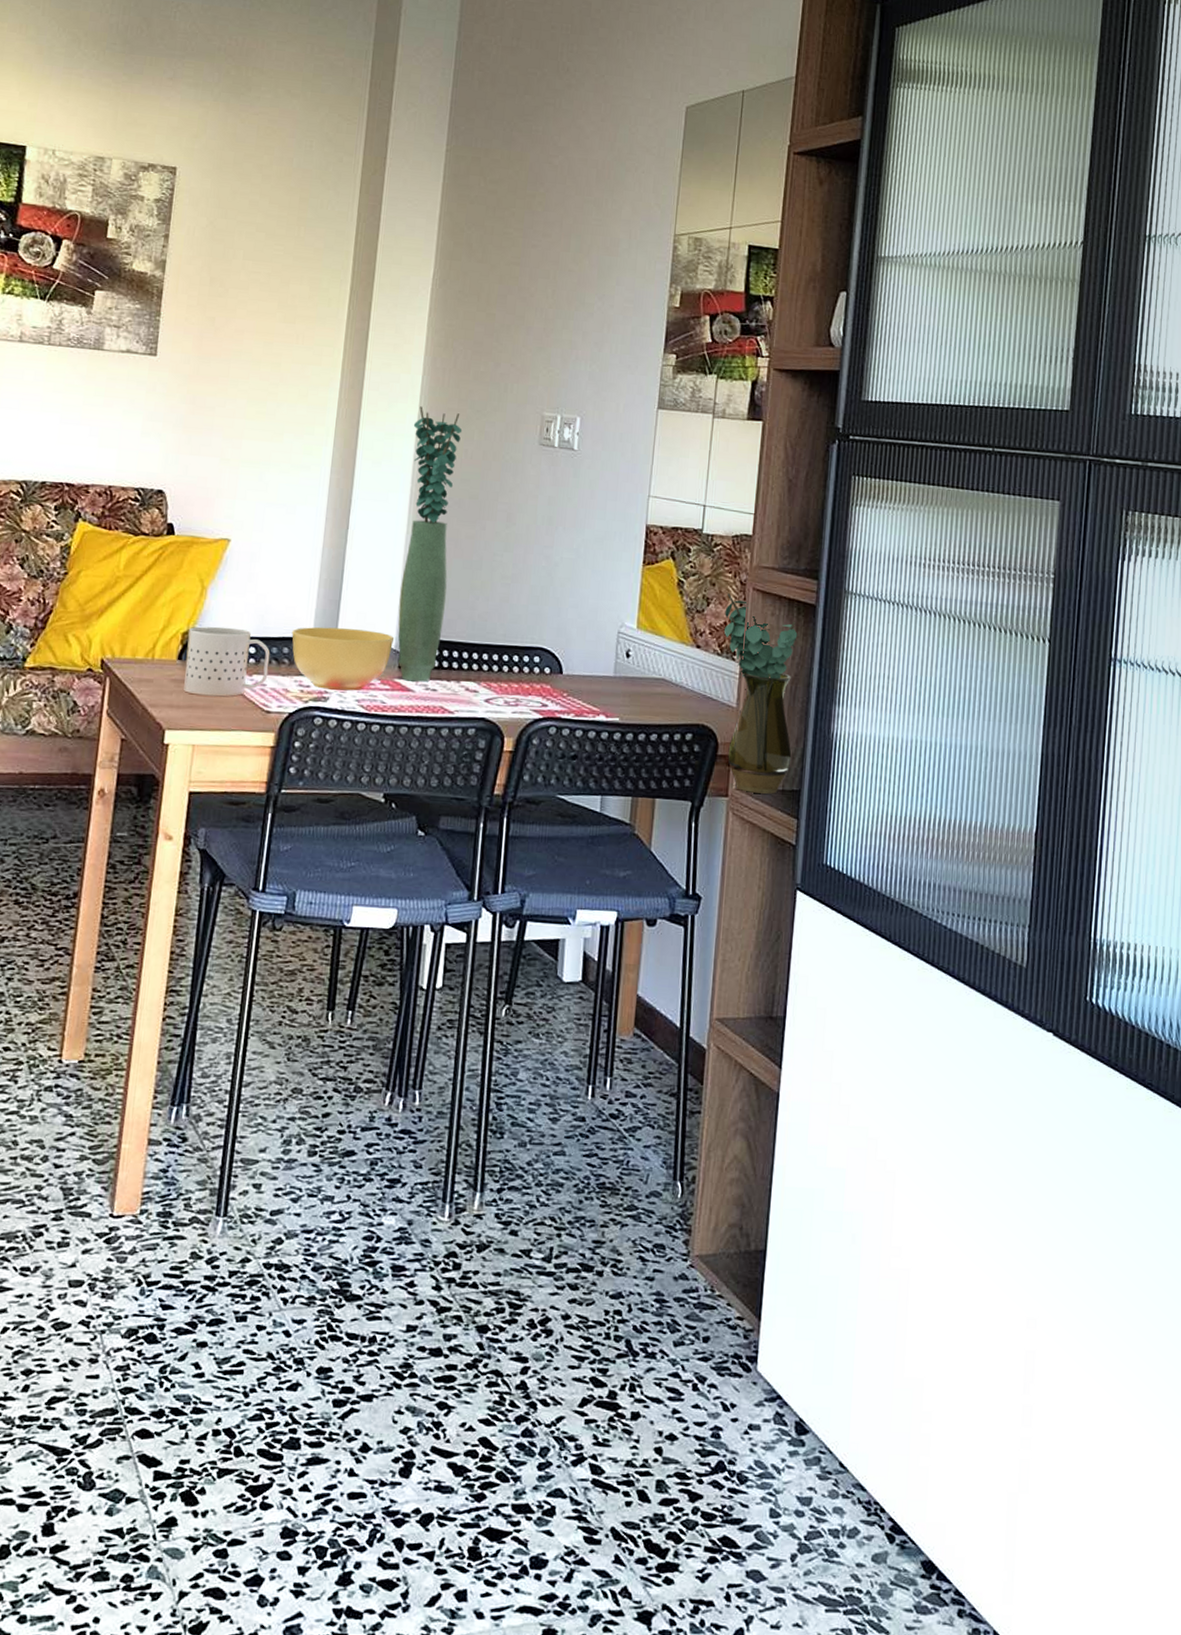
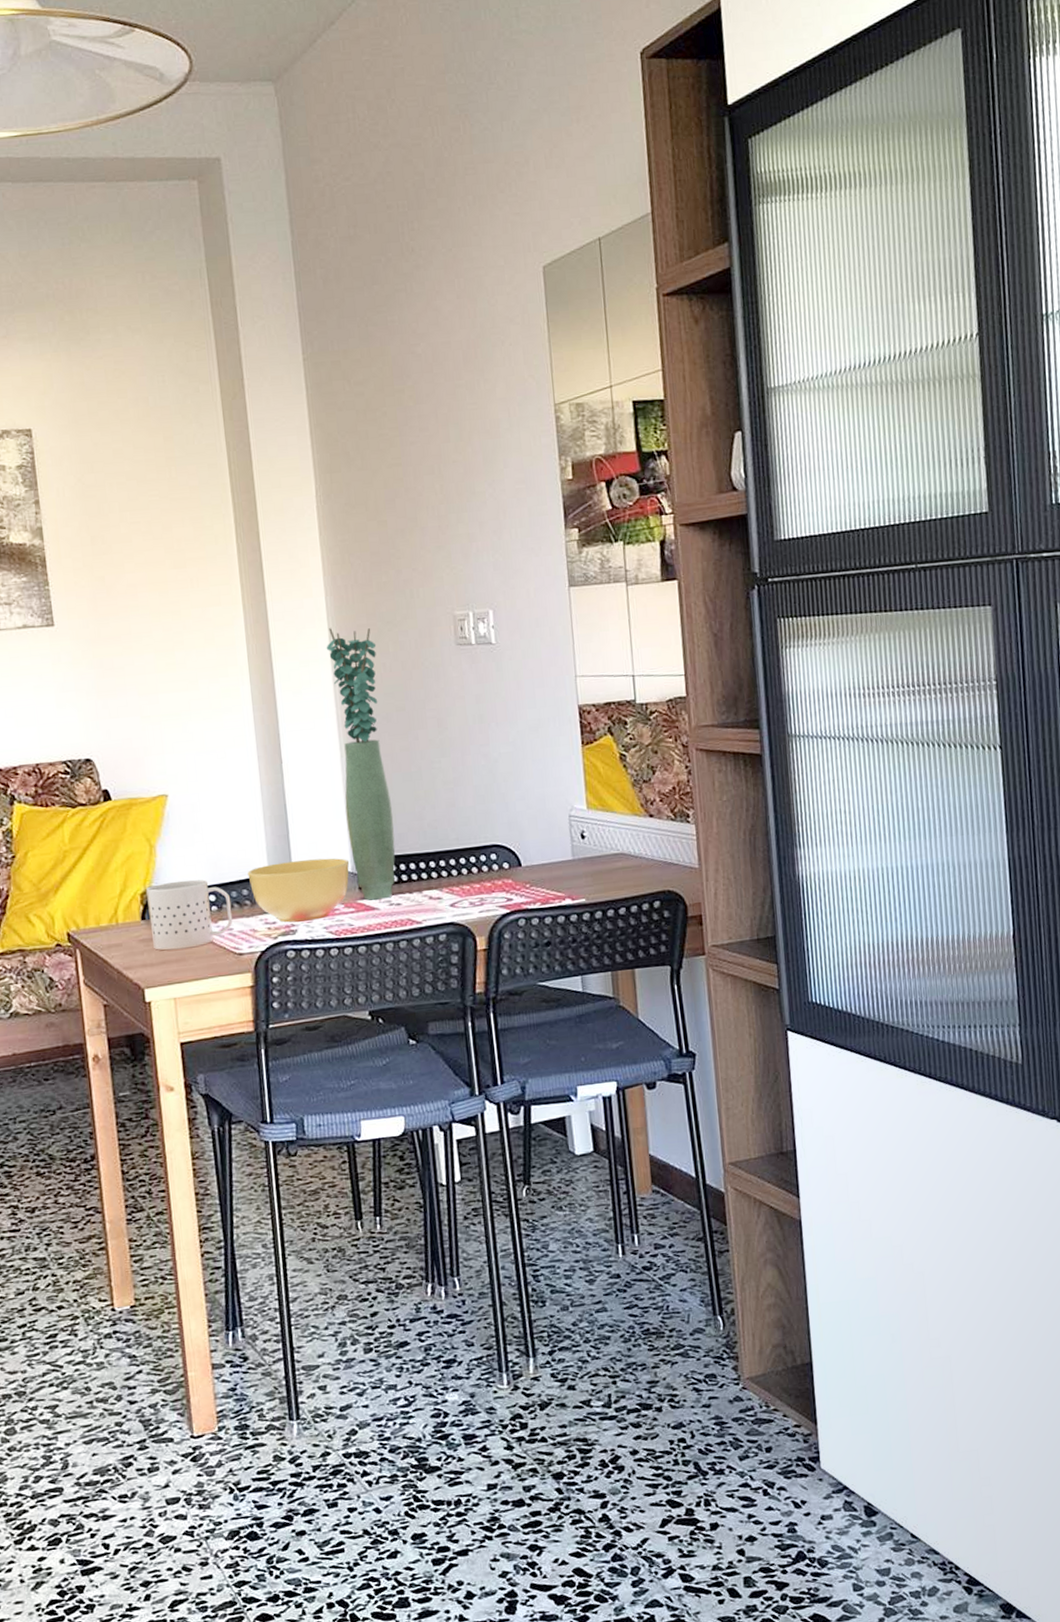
vase: present [723,593,798,795] -> none [671,758,762,948]

